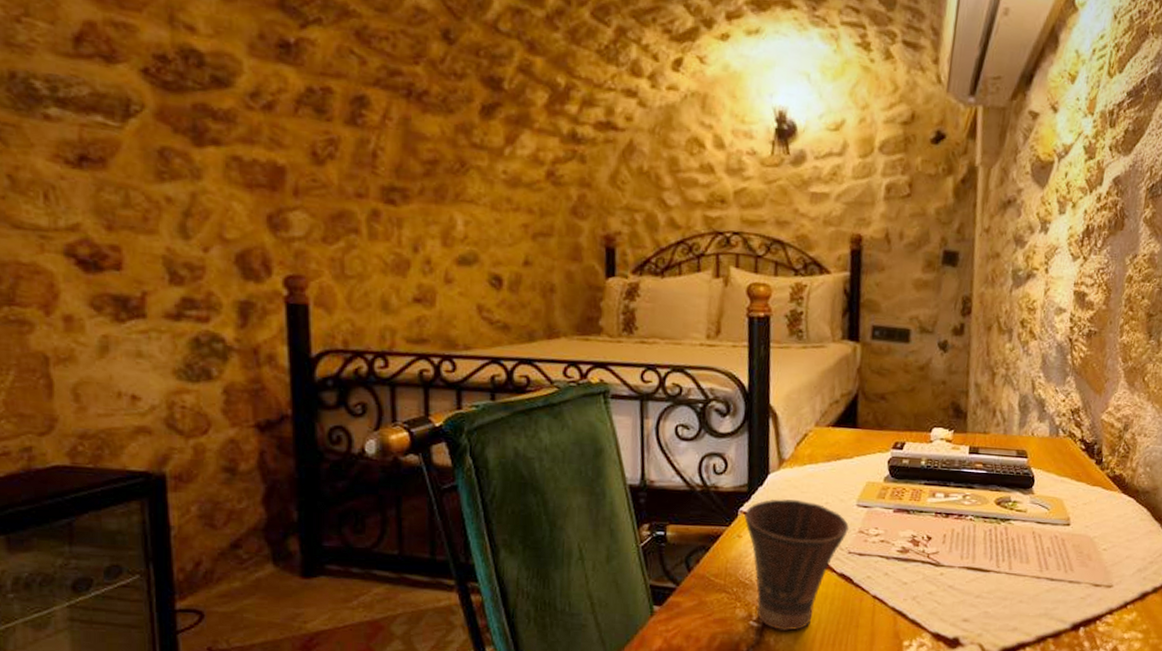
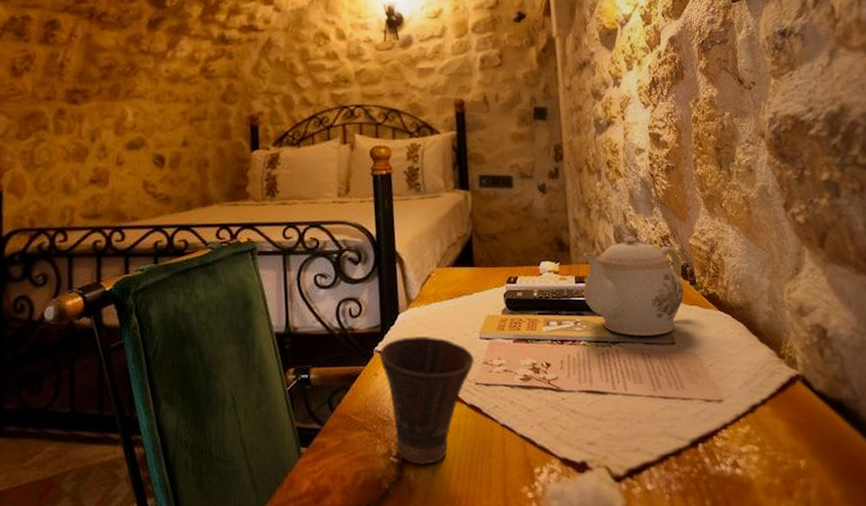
teapot: none [976,406,1090,516] -> present [582,236,684,336]

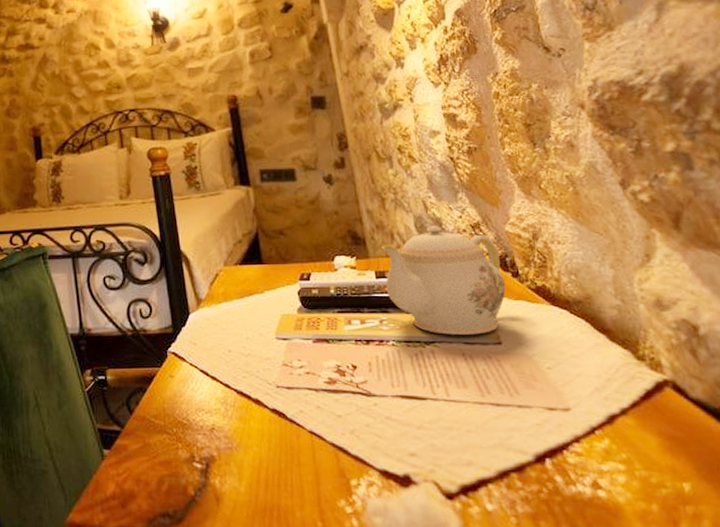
cup: present [379,337,475,465] -> none [173,337,274,472]

